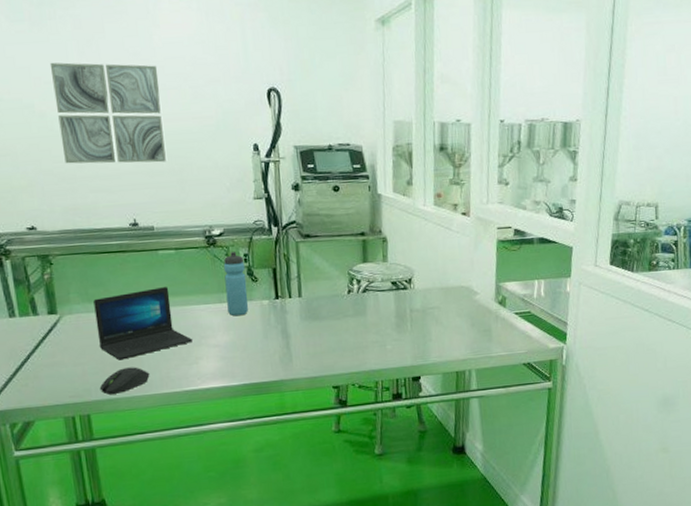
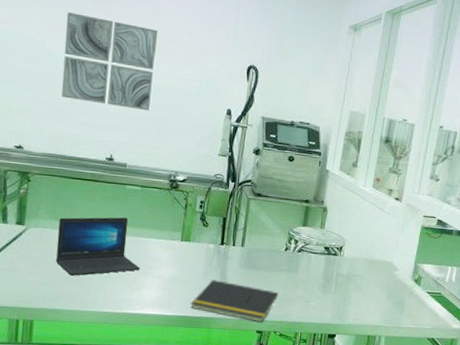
computer mouse: present [99,367,150,394] -> none [47,283,96,306]
water bottle: present [223,252,249,317] -> none [176,197,200,255]
notepad: none [255,338,349,377] -> present [190,280,278,323]

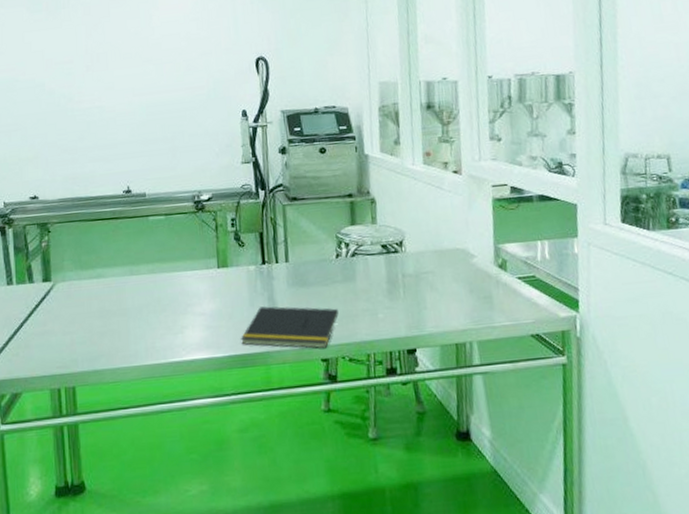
laptop: present [55,217,141,276] -> none [86,252,180,329]
wall art: present [61,11,159,111] -> none [61,42,161,136]

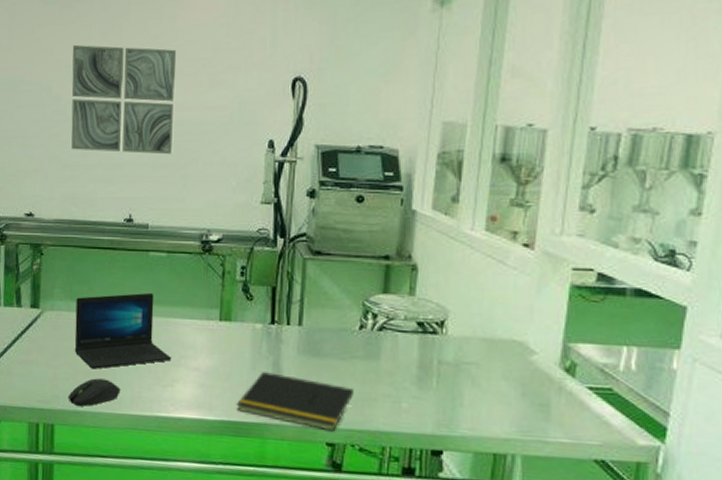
wall art: none [61,42,161,136] -> present [71,44,177,155]
laptop: none [86,252,180,329] -> present [74,292,172,369]
computer mouse: none [86,336,136,365] -> present [68,378,121,406]

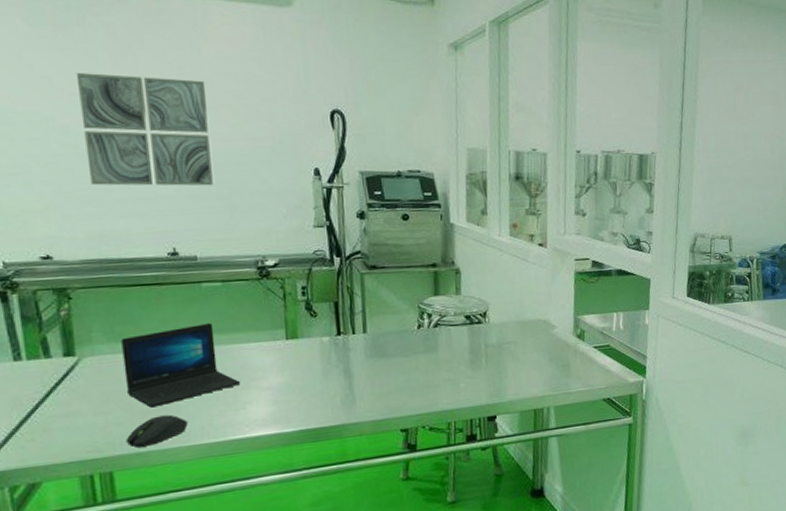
notepad: present [236,372,353,432] -> none [313,378,419,420]

